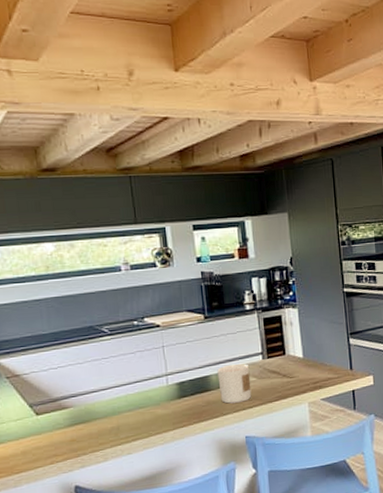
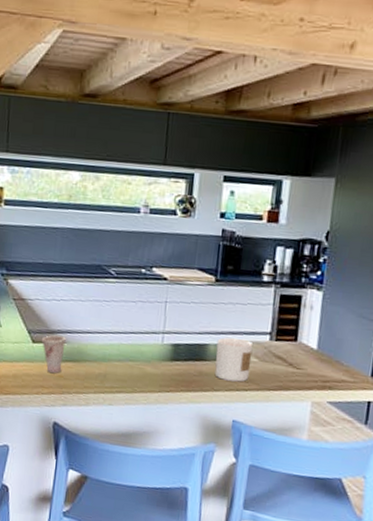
cup: none [45,401,73,440] -> present [41,334,66,374]

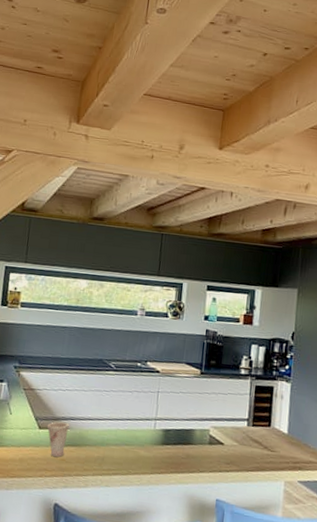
candle: present [214,337,254,382] -> none [200,423,234,464]

